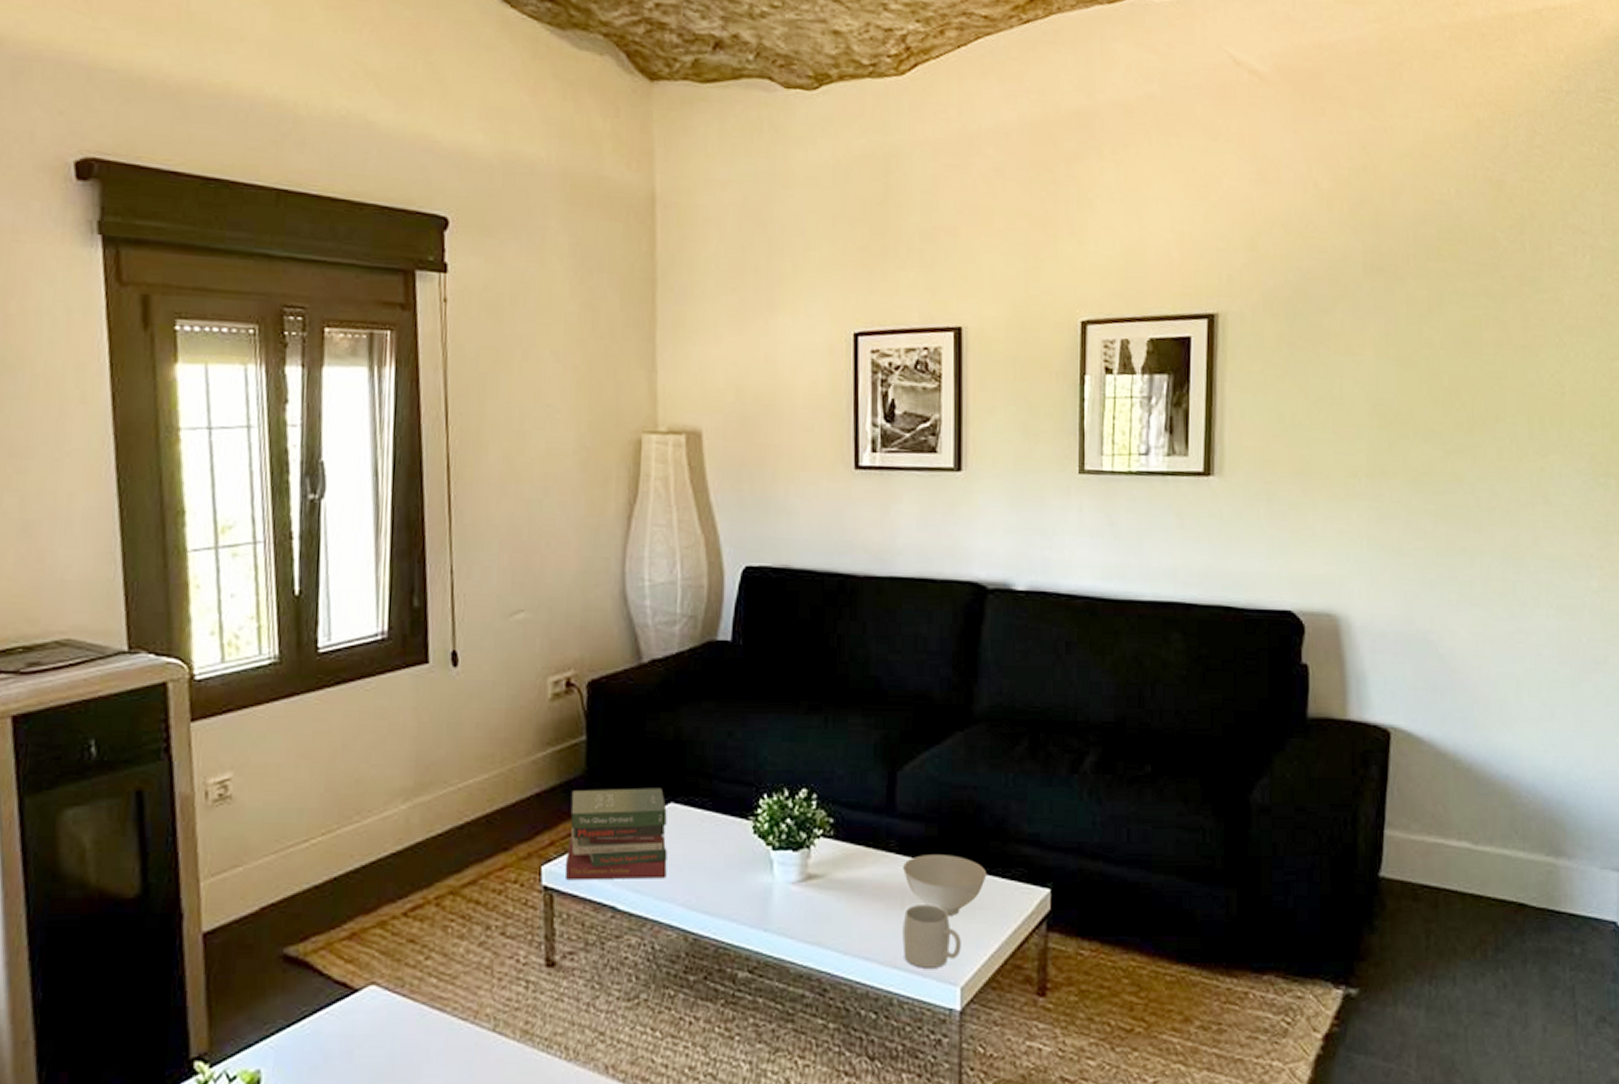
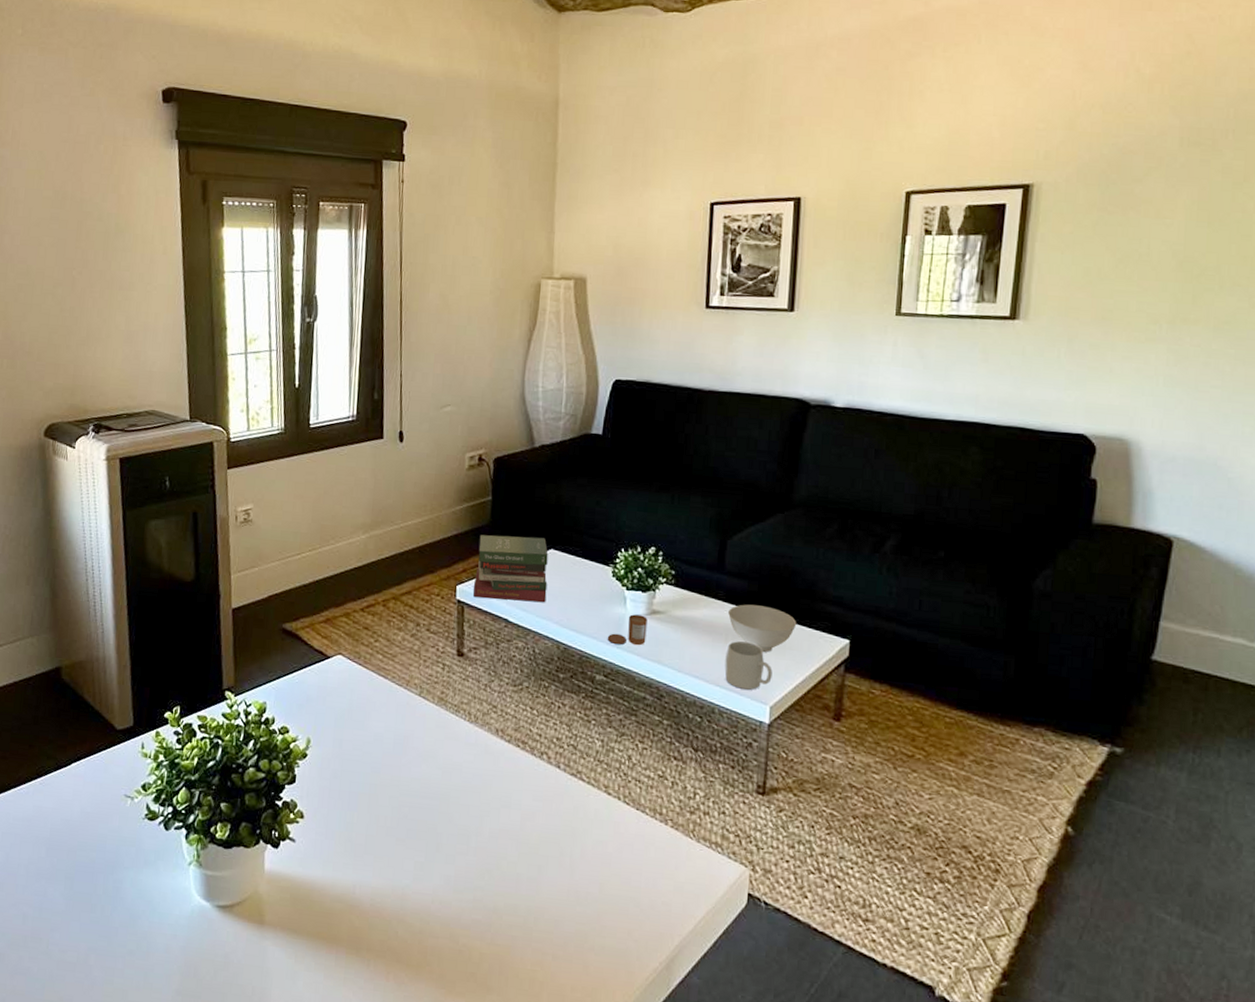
candle: none [750,882,802,925] -> present [607,614,648,645]

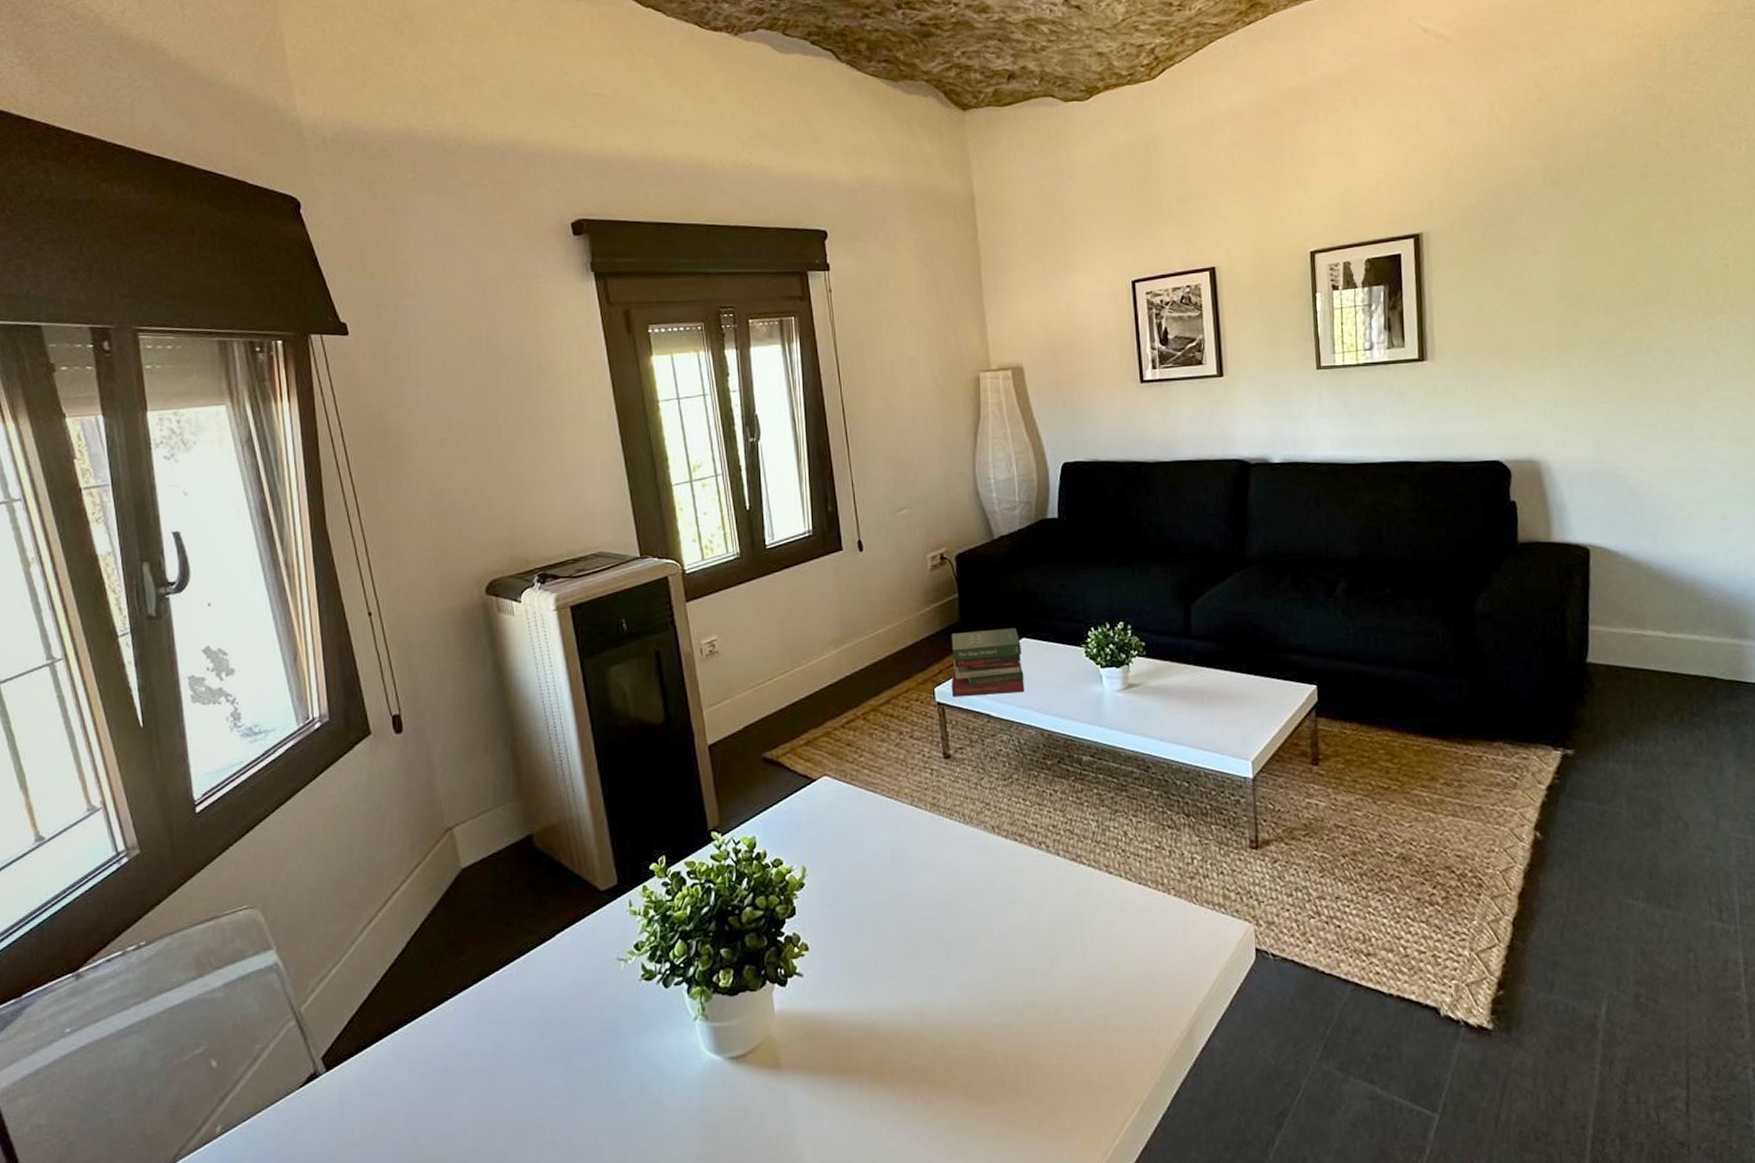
candle: present [607,614,648,645] -> none [1088,690,1126,723]
mug: present [724,641,773,690] -> none [1203,702,1250,748]
bowl: present [728,604,797,652] -> none [1200,664,1266,709]

